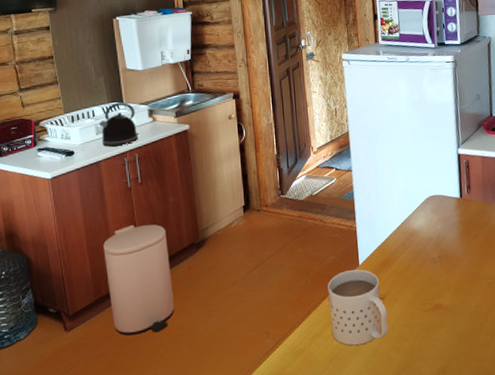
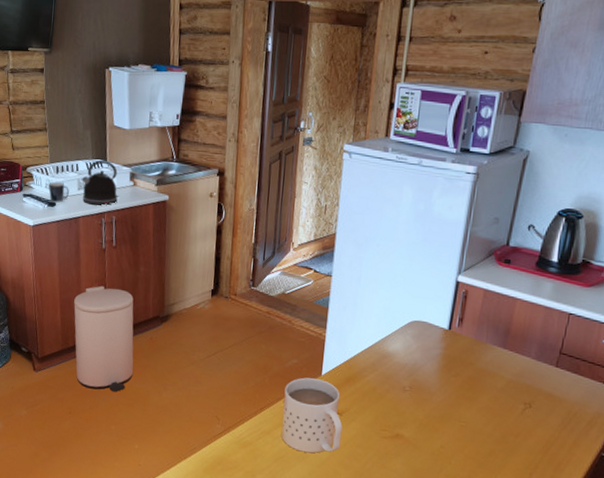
mug: none [64,130,87,152] -> present [48,181,69,203]

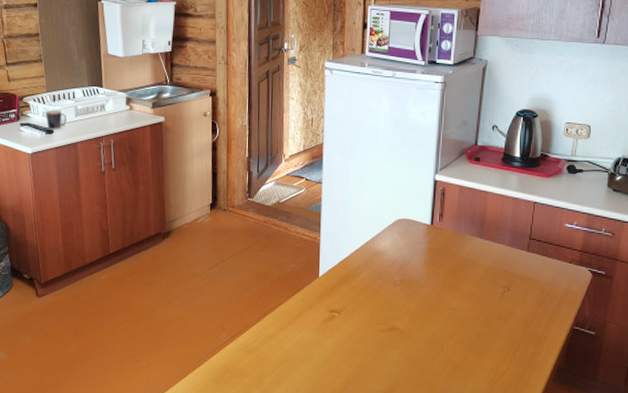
pedal bin: present [74,285,134,392] -> none [75,207,138,311]
kettle: present [81,160,119,206] -> none [78,87,116,130]
mug: present [281,377,343,454] -> none [284,280,342,353]

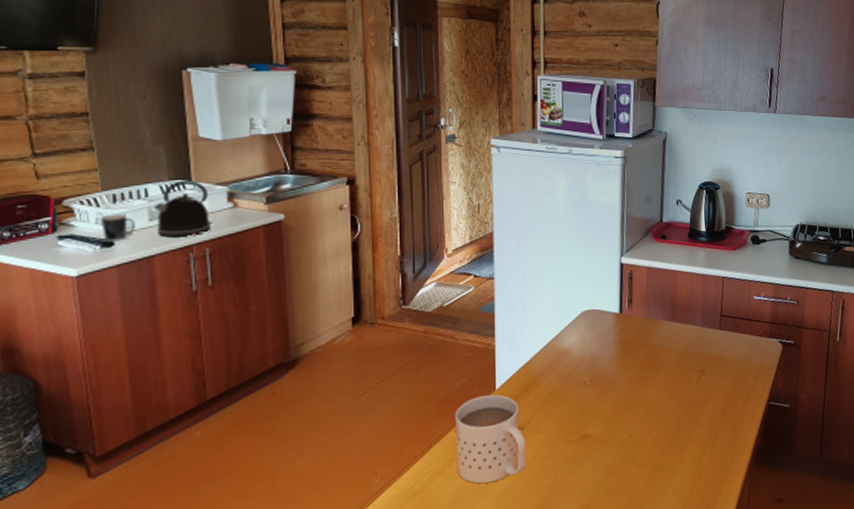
kettle: none [78,87,116,130] -> present [153,180,213,238]
mug: none [284,280,342,353] -> present [455,394,526,484]

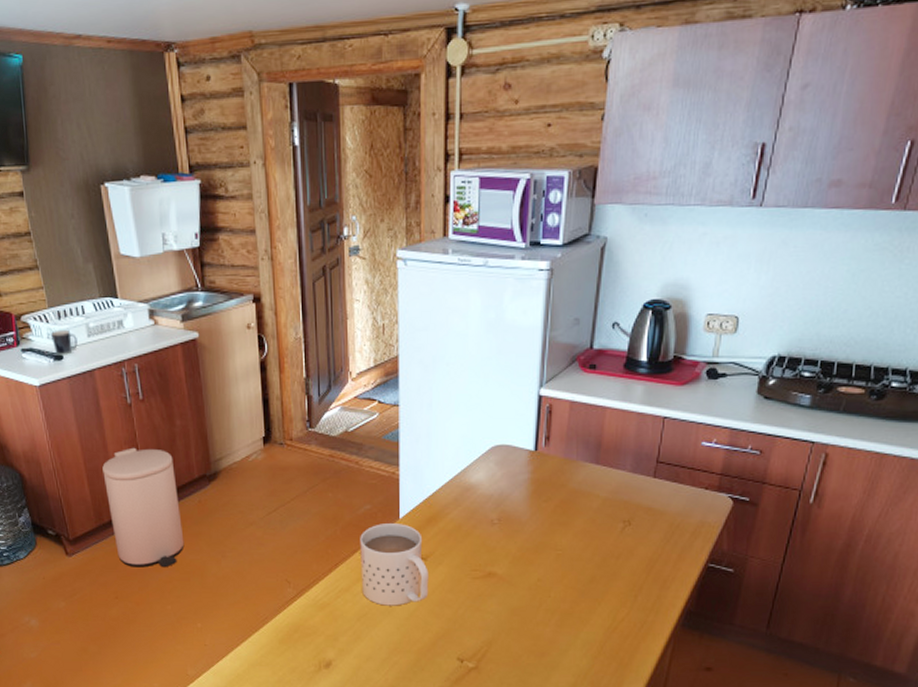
pedal bin: none [152,338,252,481] -> present [102,447,184,568]
kettle: present [153,180,213,238] -> none [90,297,139,353]

